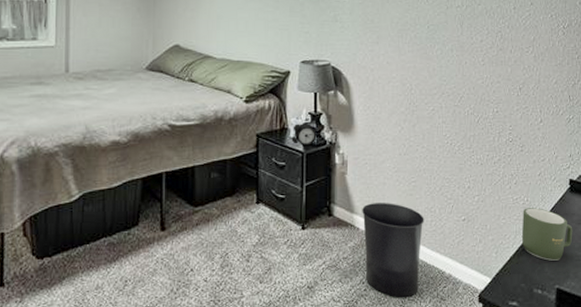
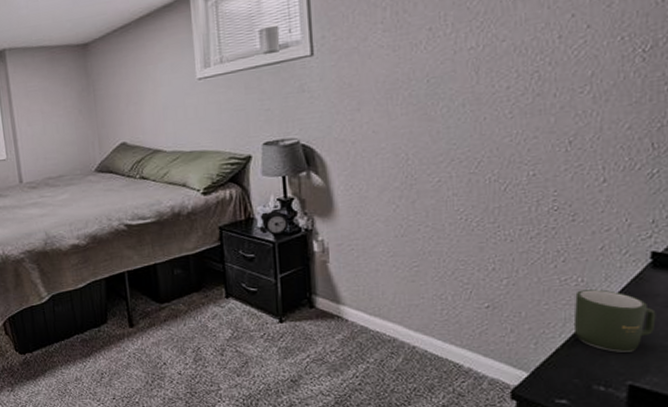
waste bin: present [362,203,424,297] -> none [350,291,432,392]

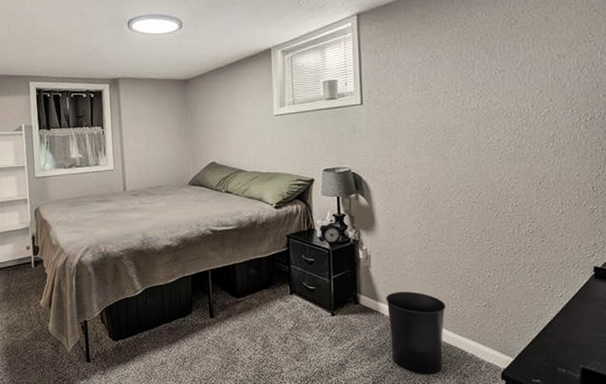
waste bin: none [350,291,432,392] -> present [386,291,446,374]
mug: present [573,289,656,352] -> none [544,294,598,342]

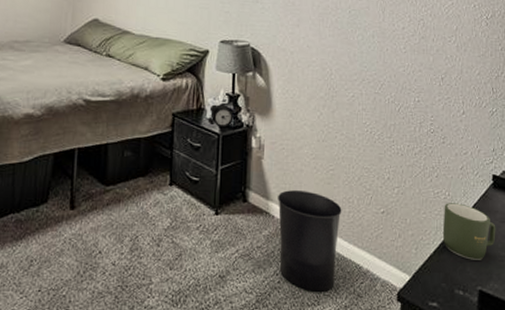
mug: none [544,294,598,342] -> present [442,203,496,260]

